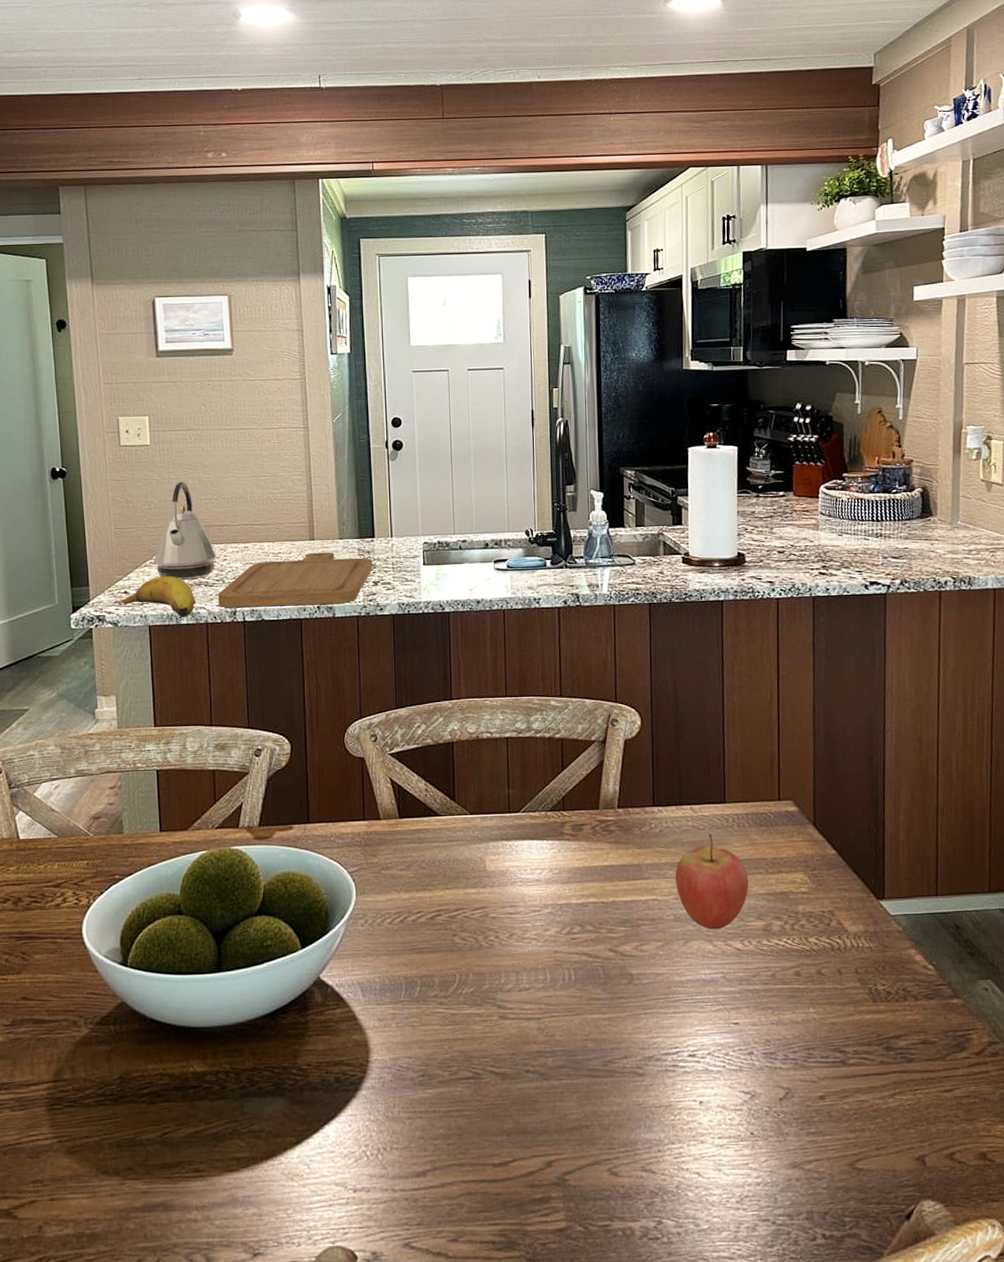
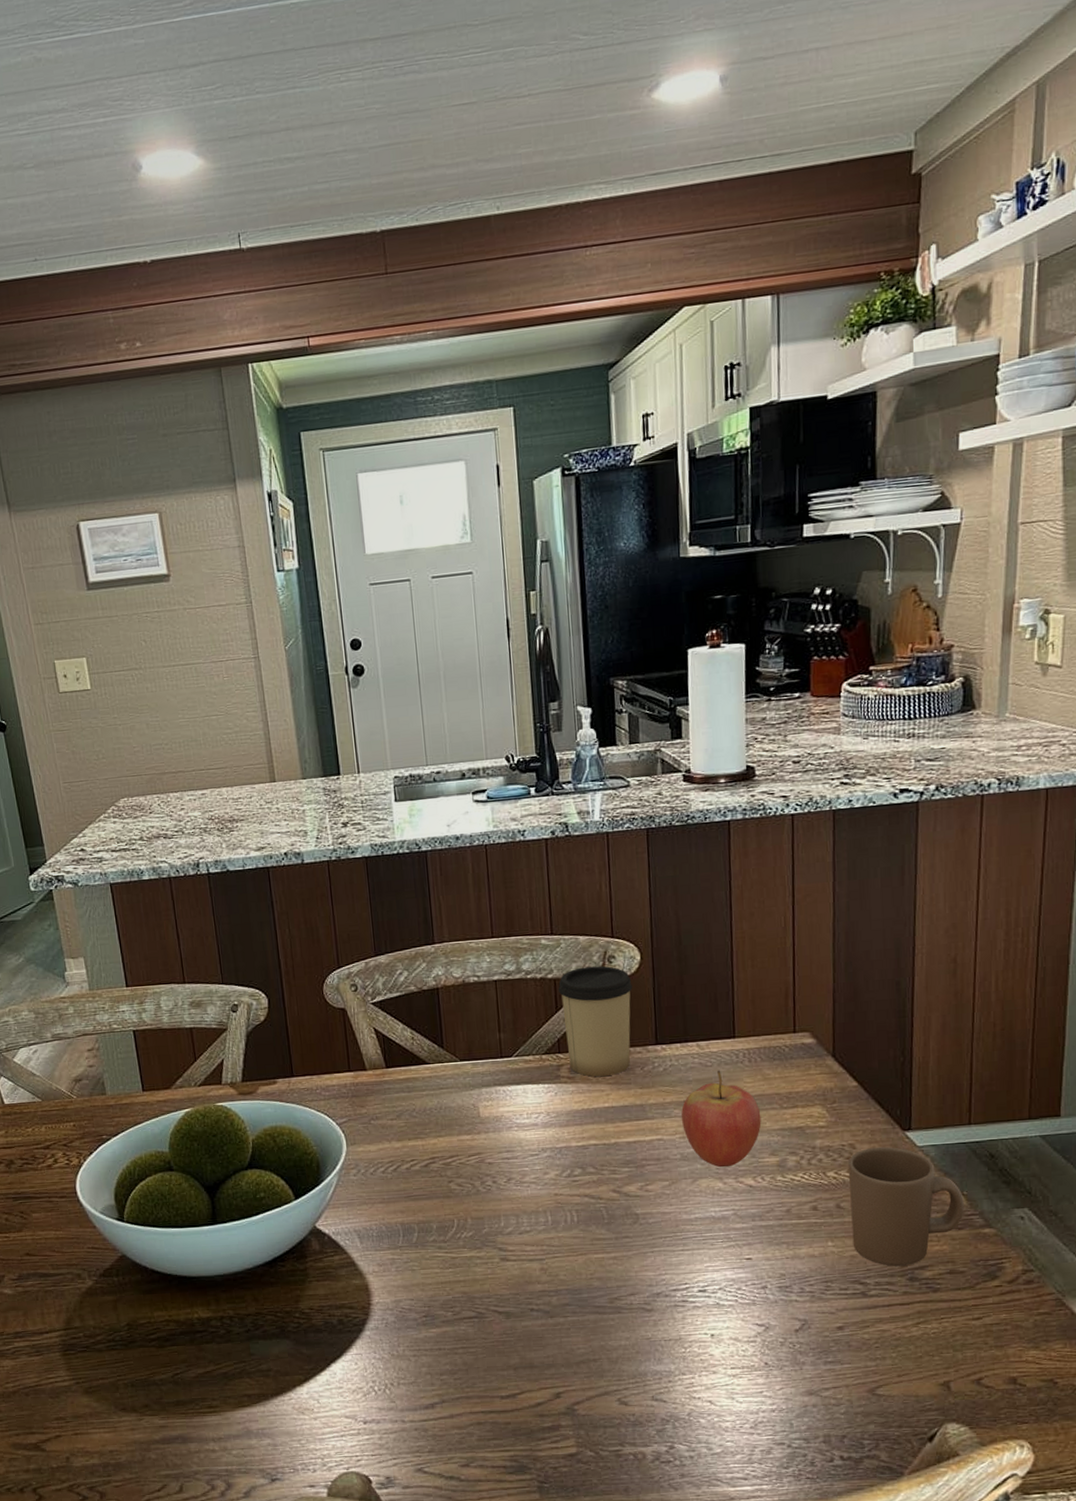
fruit: present [122,576,196,617] -> none [79,829,156,872]
kettle: present [153,481,216,580] -> none [108,727,173,834]
chopping board: present [217,552,373,608] -> none [178,793,341,860]
cup: none [564,728,633,836] -> present [557,965,632,1077]
mug: none [827,914,934,1035] -> present [847,1146,964,1266]

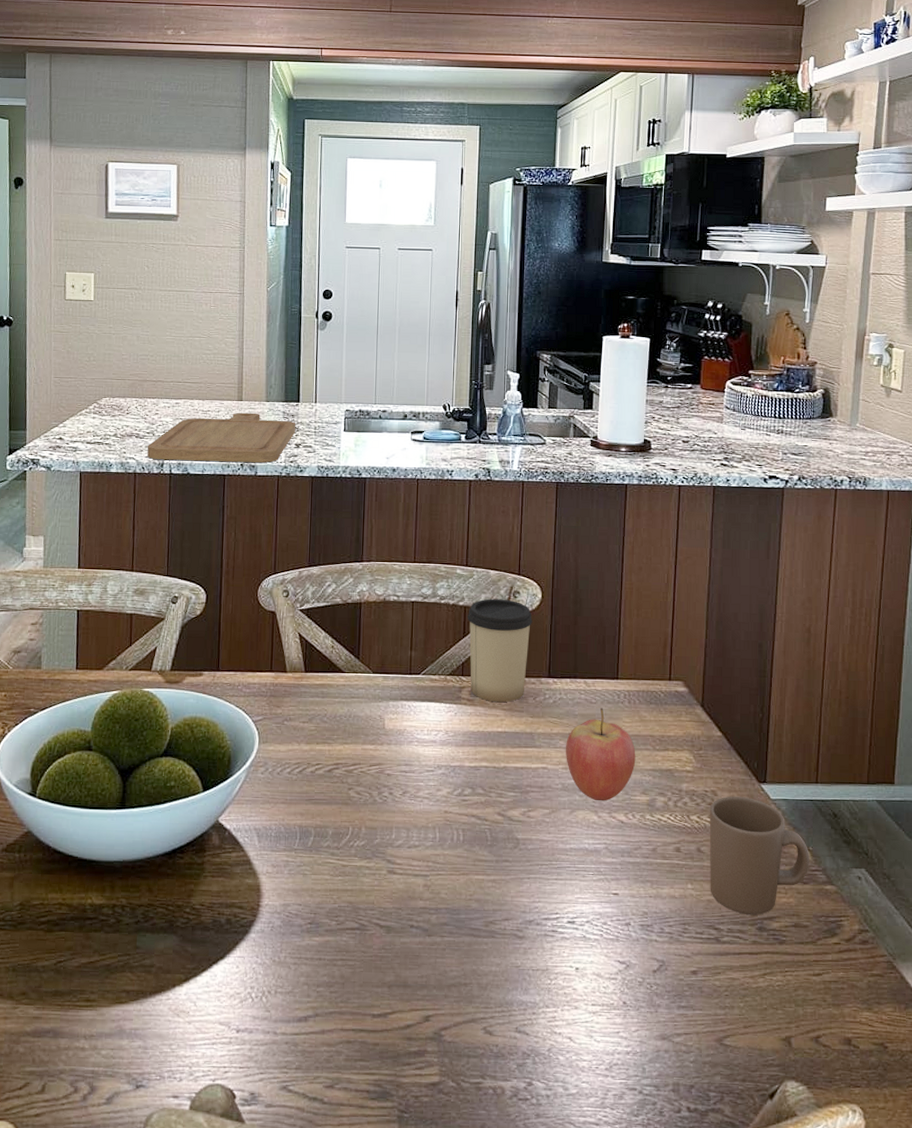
chopping board: none [178,793,341,860] -> present [147,412,296,463]

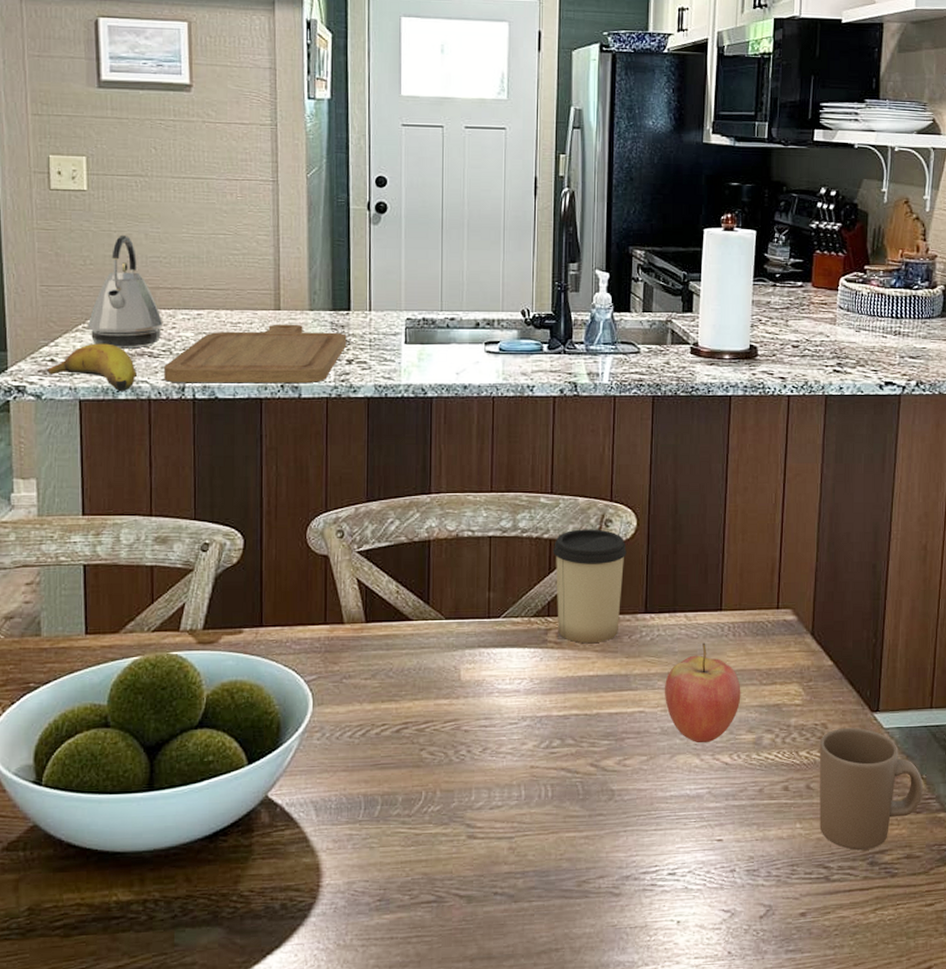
fruit: none [56,425,126,466] -> present [47,343,137,391]
kettle: none [89,337,149,431] -> present [87,235,163,349]

